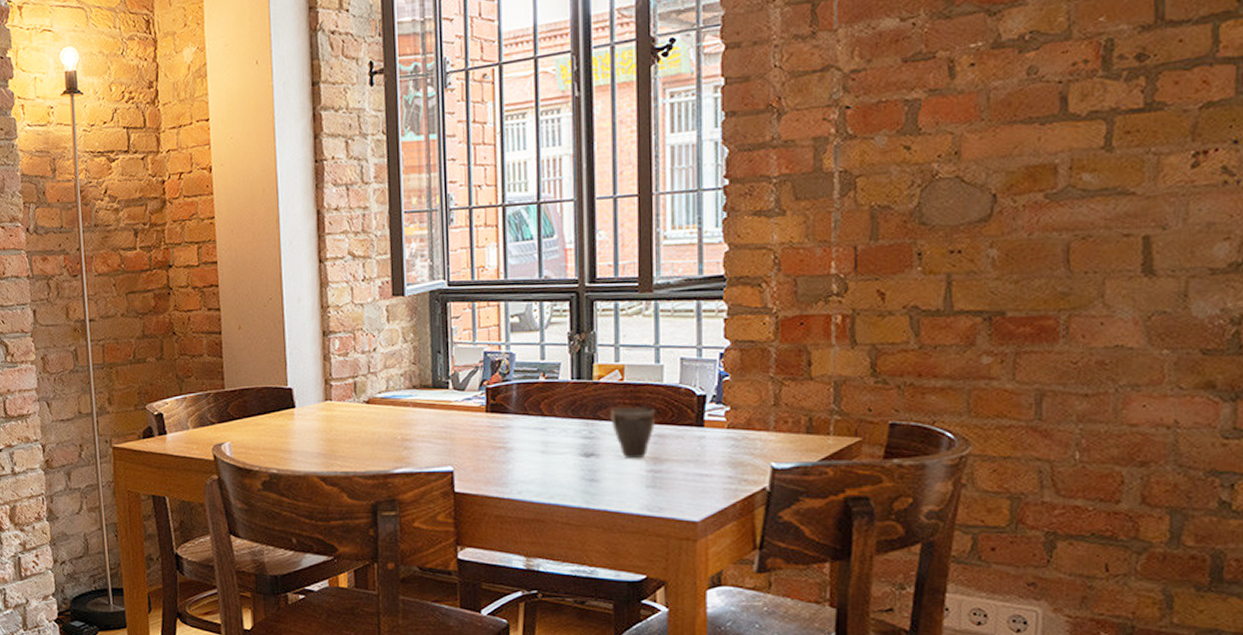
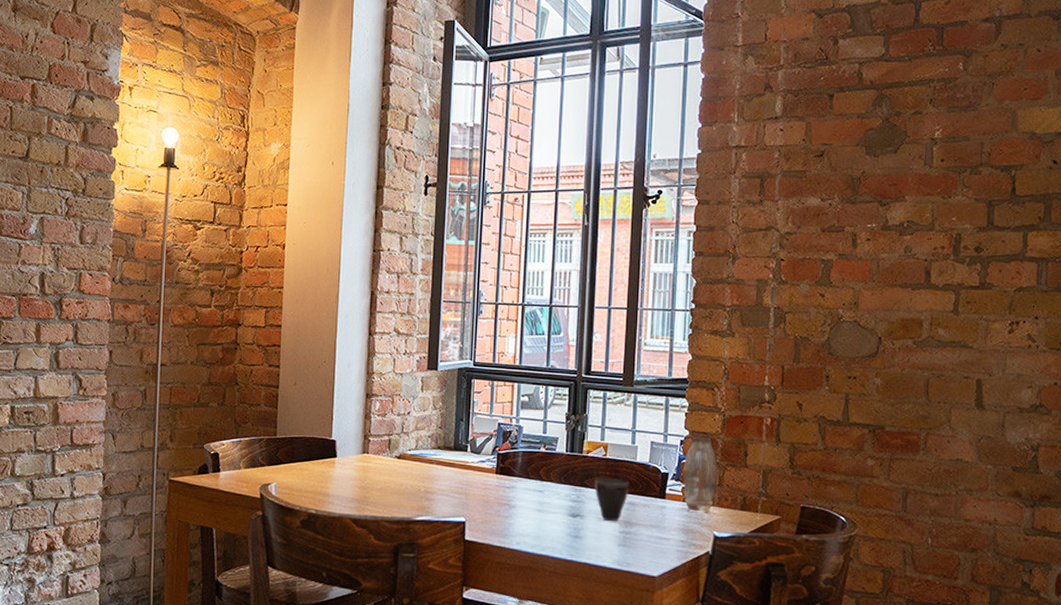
vase: none [725,347,772,441] -> present [683,437,718,513]

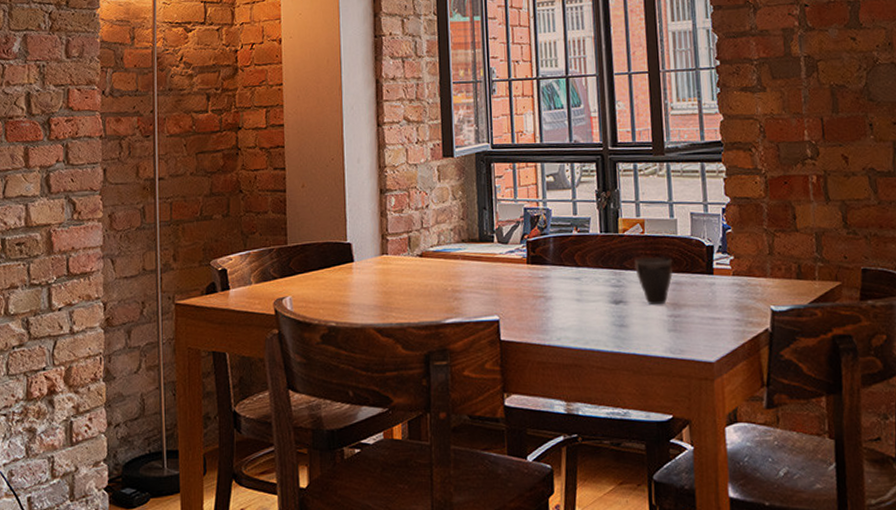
vase: present [683,437,718,513] -> none [729,203,767,287]

